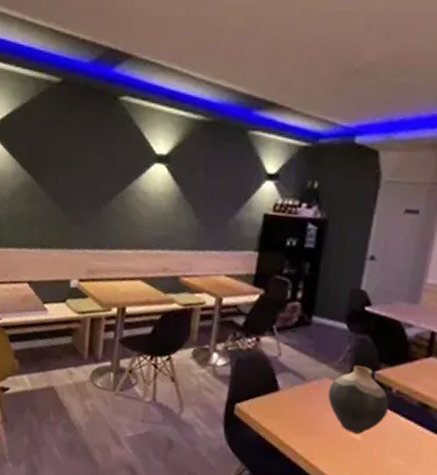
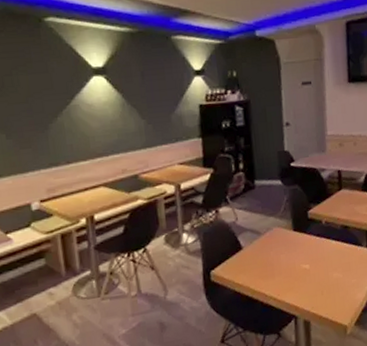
vase: present [327,365,390,434] -> none [278,210,323,265]

